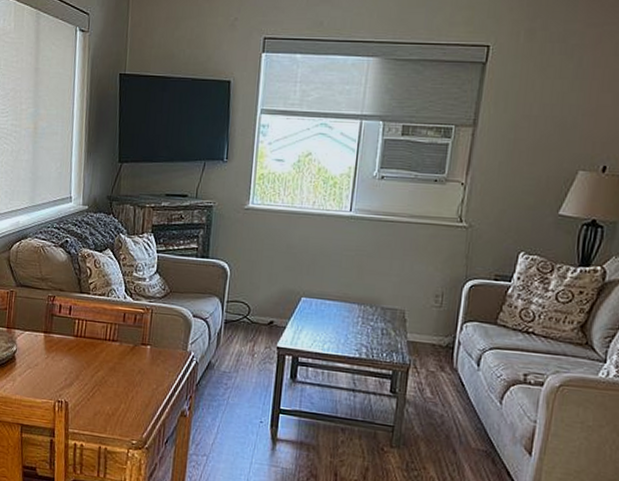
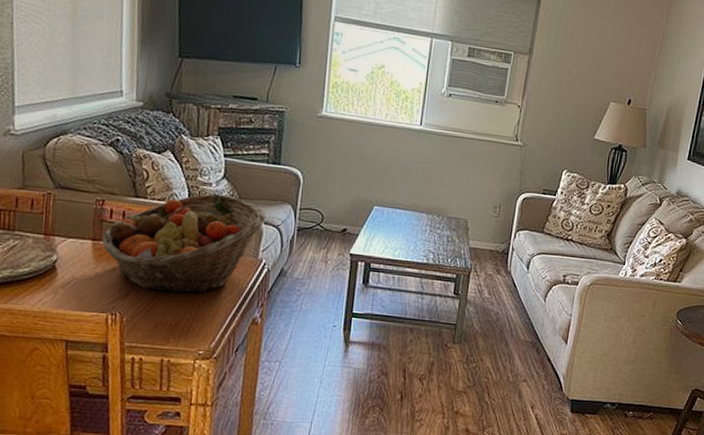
fruit basket: none [52,288,195,384] -> present [102,193,267,294]

